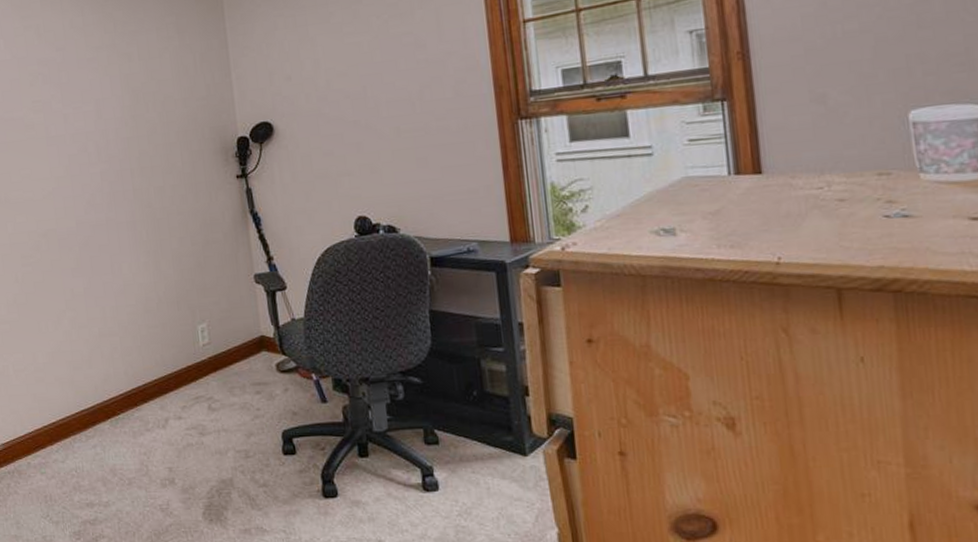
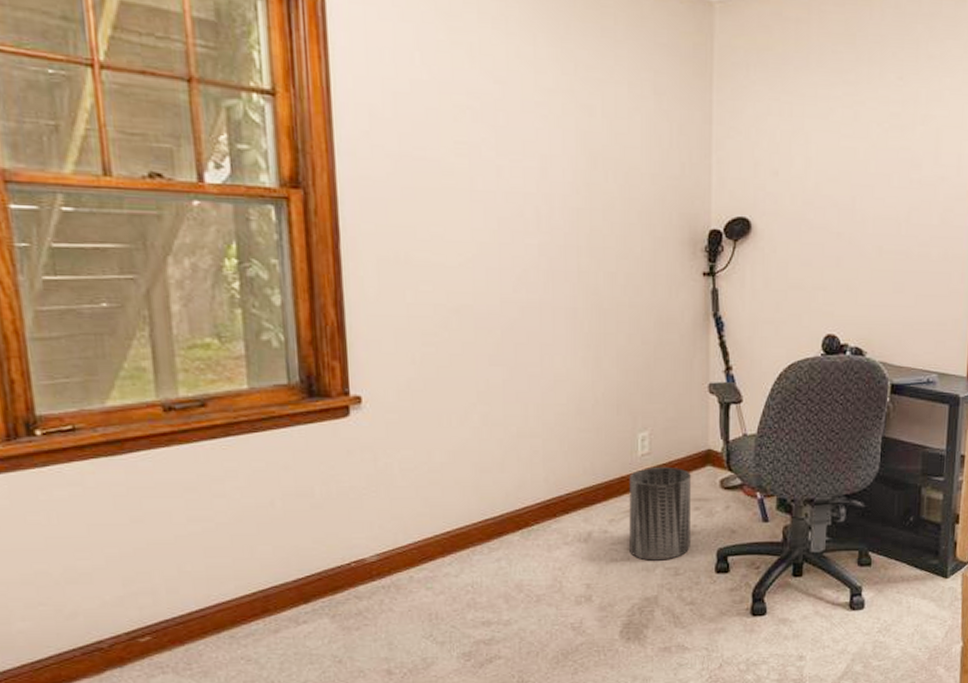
trash can: none [194,354,257,444] -> present [629,466,691,561]

